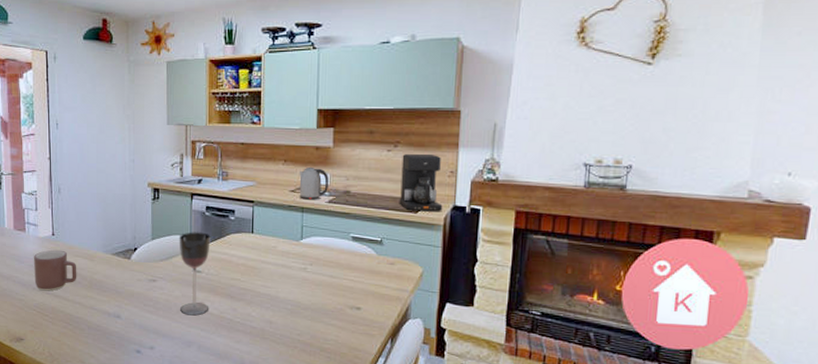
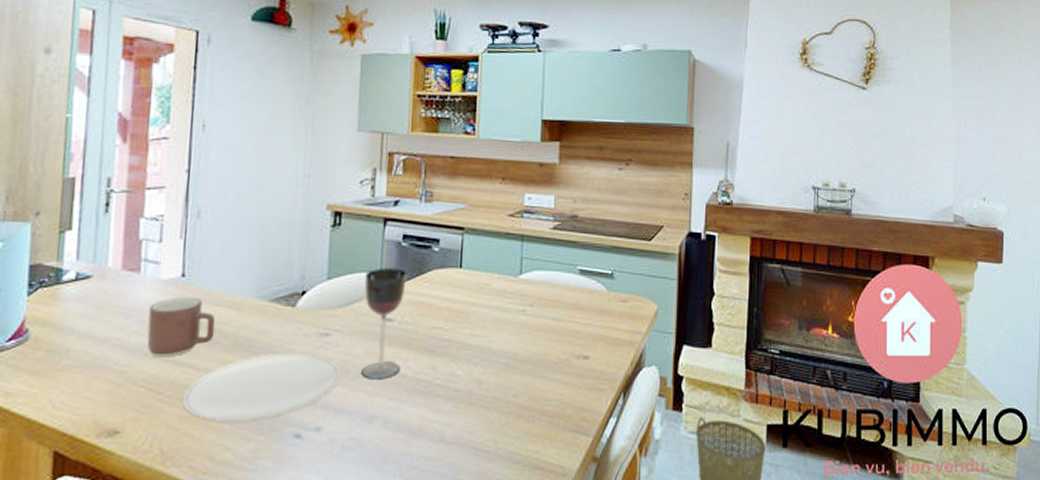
plate: none [61,292,166,339] -> present [182,353,341,422]
kettle: present [299,166,328,200] -> none [518,186,553,226]
coffee maker: present [399,153,443,212] -> none [631,173,678,239]

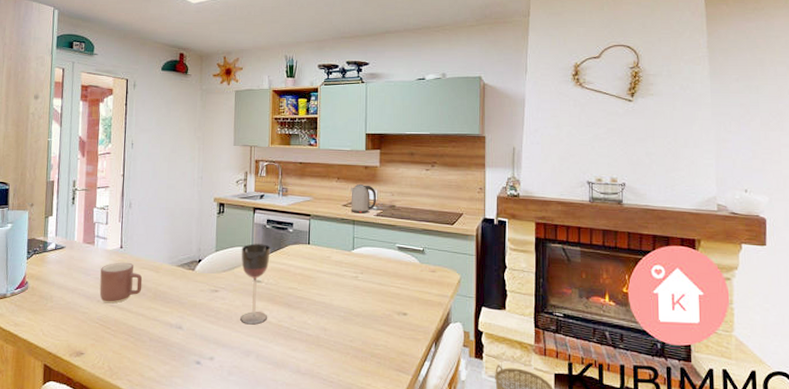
plate: present [182,353,341,422] -> none [122,303,227,351]
kettle: none [518,186,553,226] -> present [350,183,376,214]

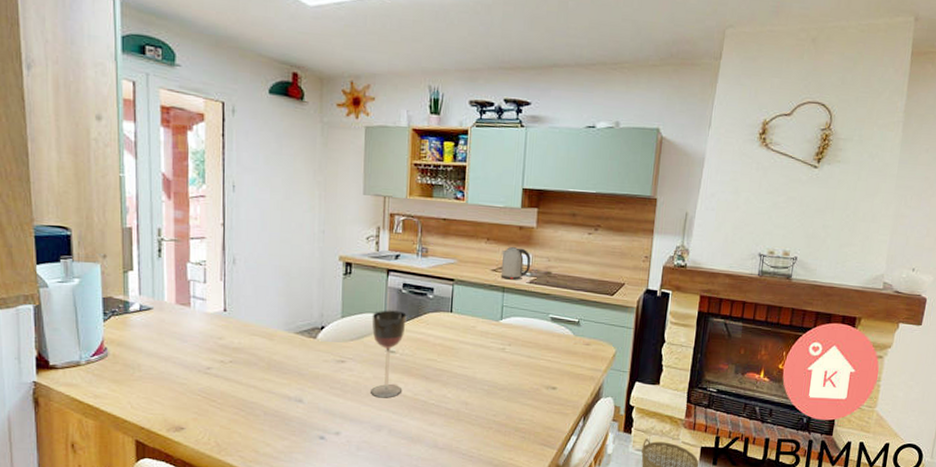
mug: present [99,262,143,304] -> none [199,327,253,374]

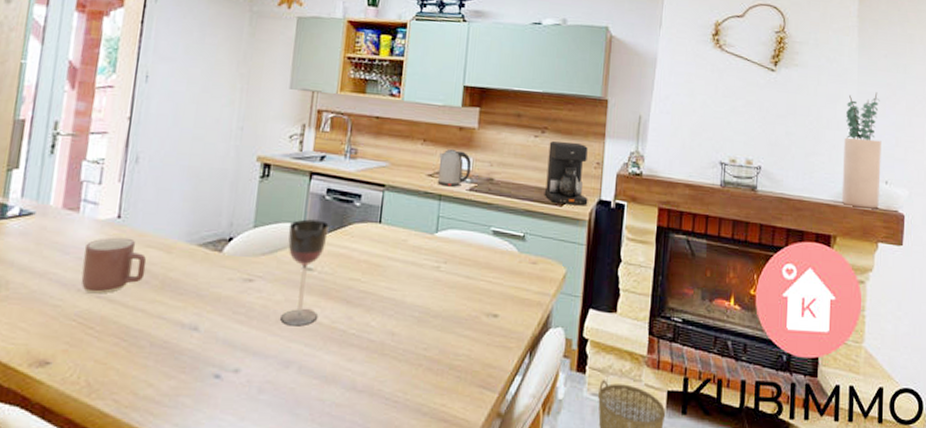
mug: none [199,327,253,374] -> present [80,237,147,294]
coffee maker: none [596,238,637,295] -> present [544,141,588,206]
vase: none [869,186,917,295] -> present [841,92,882,210]

